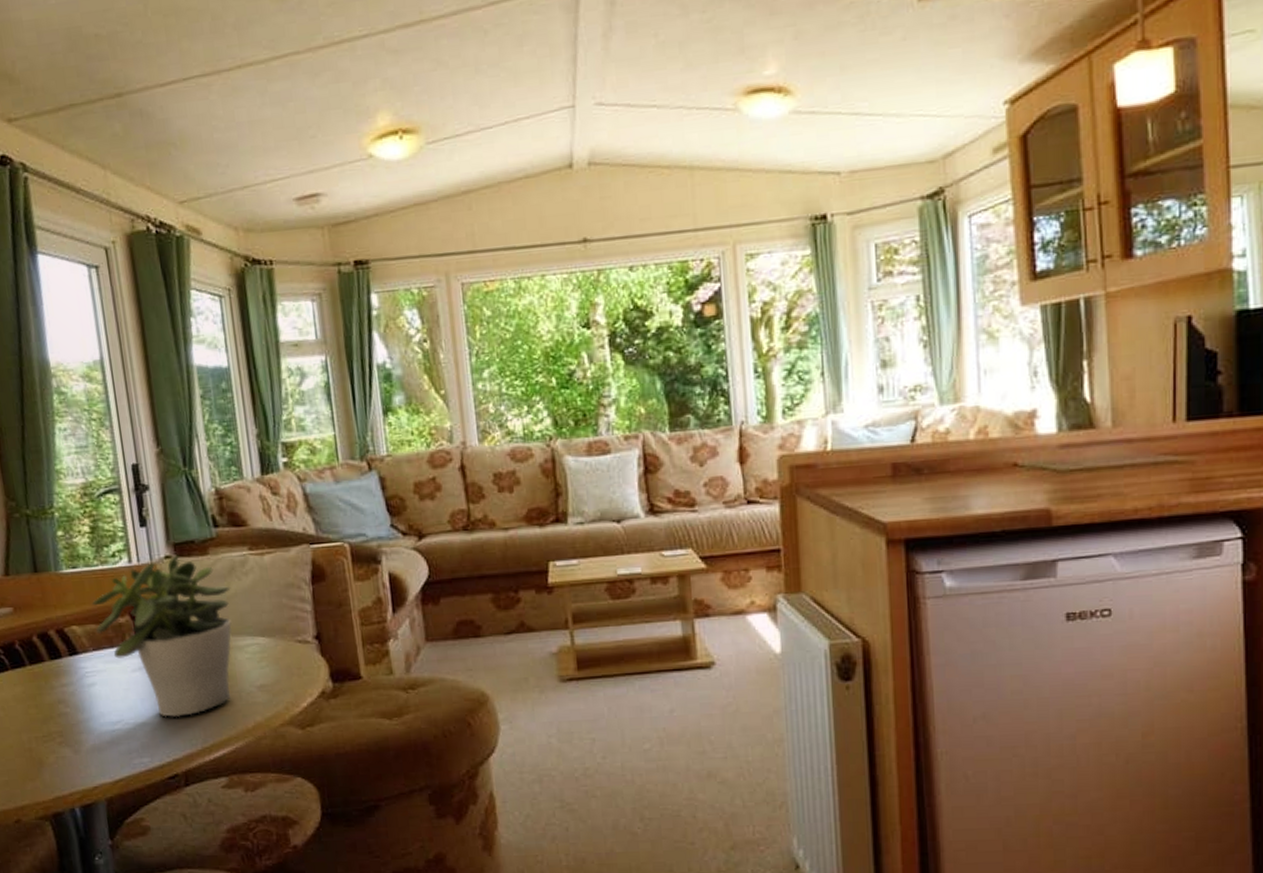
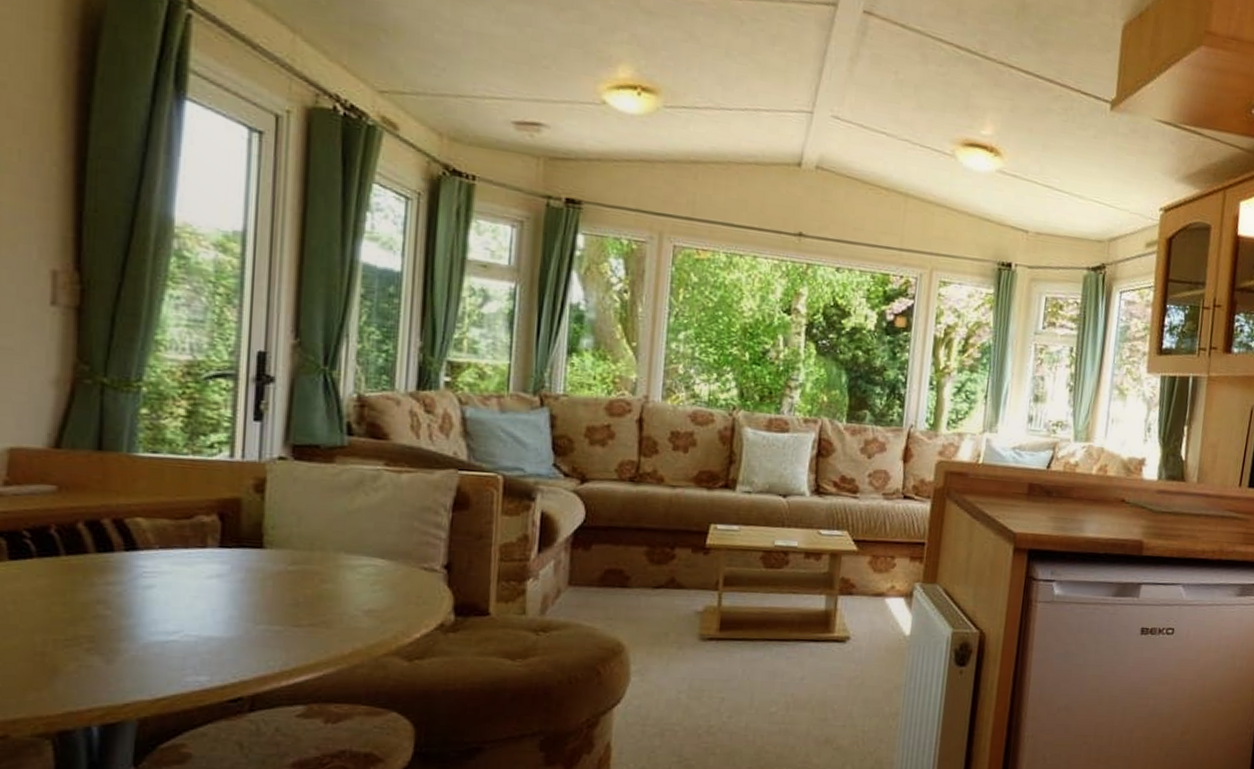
potted plant: present [91,554,232,718] -> none [167,457,354,636]

